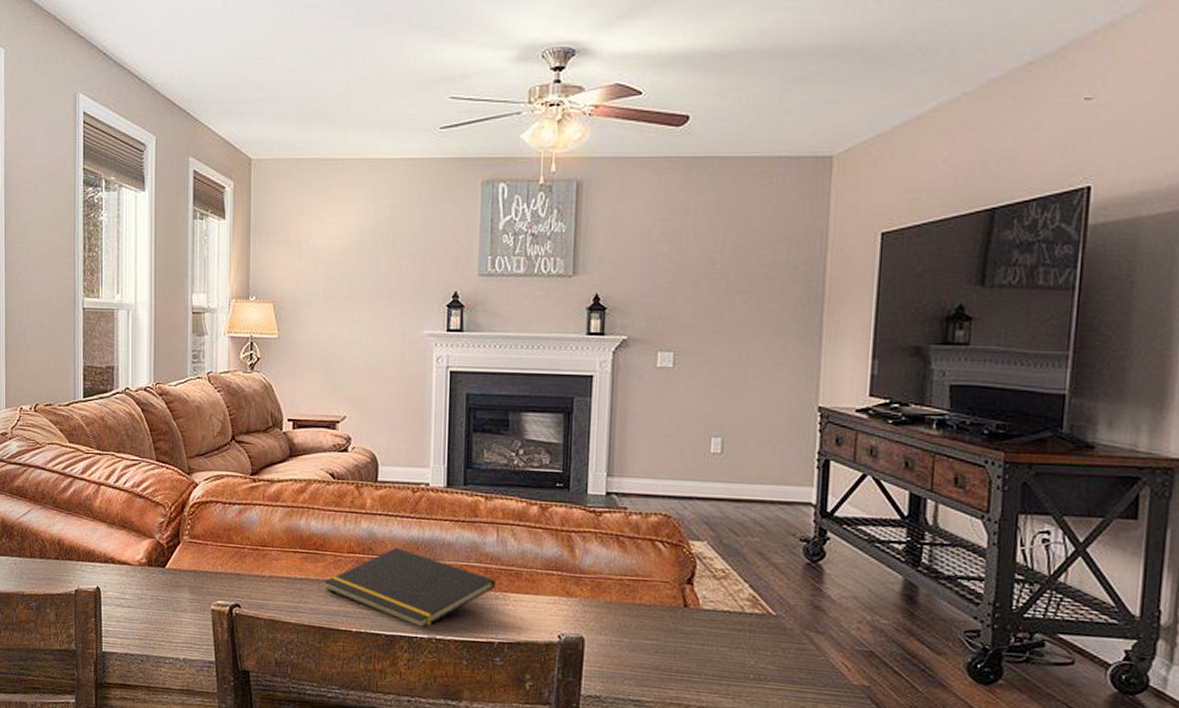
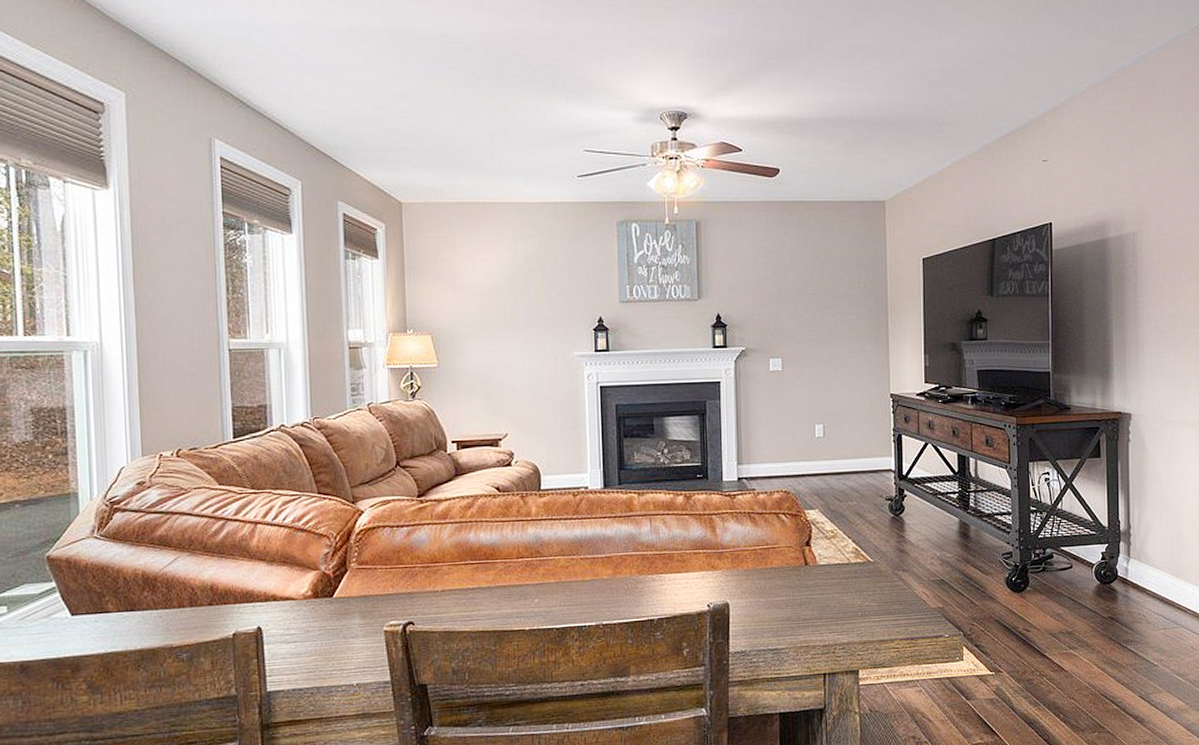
notepad: present [324,547,497,627] -> none [496,547,653,616]

